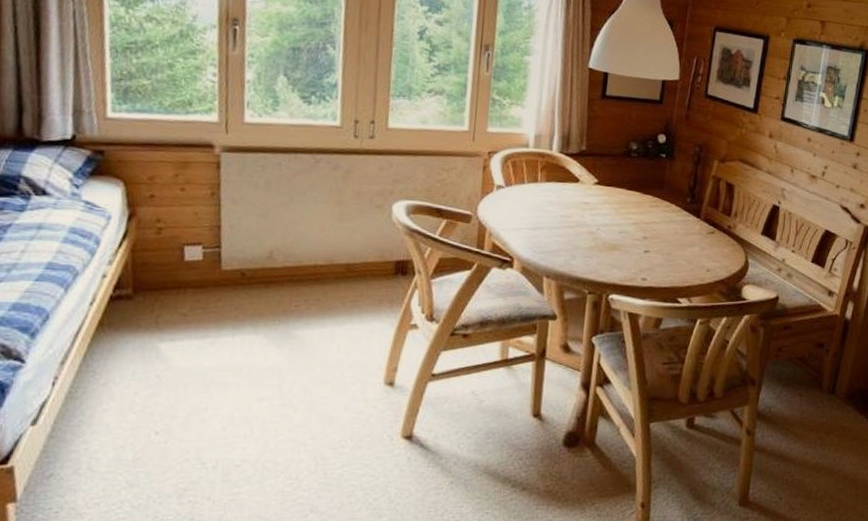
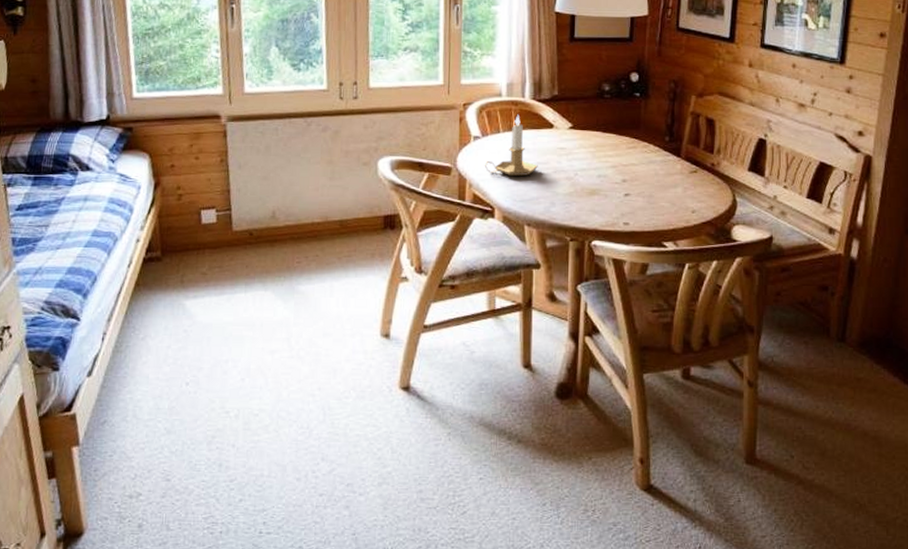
candlestick: none [506,166,561,228] -> present [484,114,538,177]

